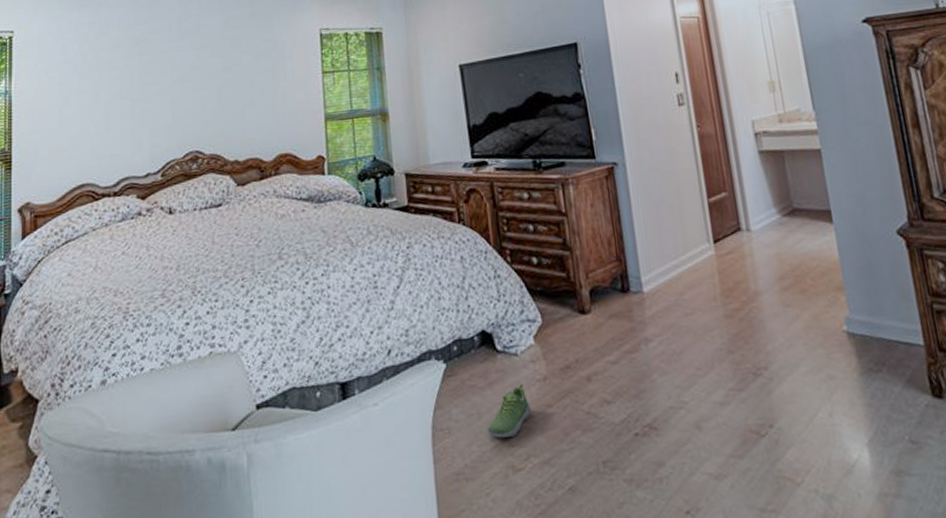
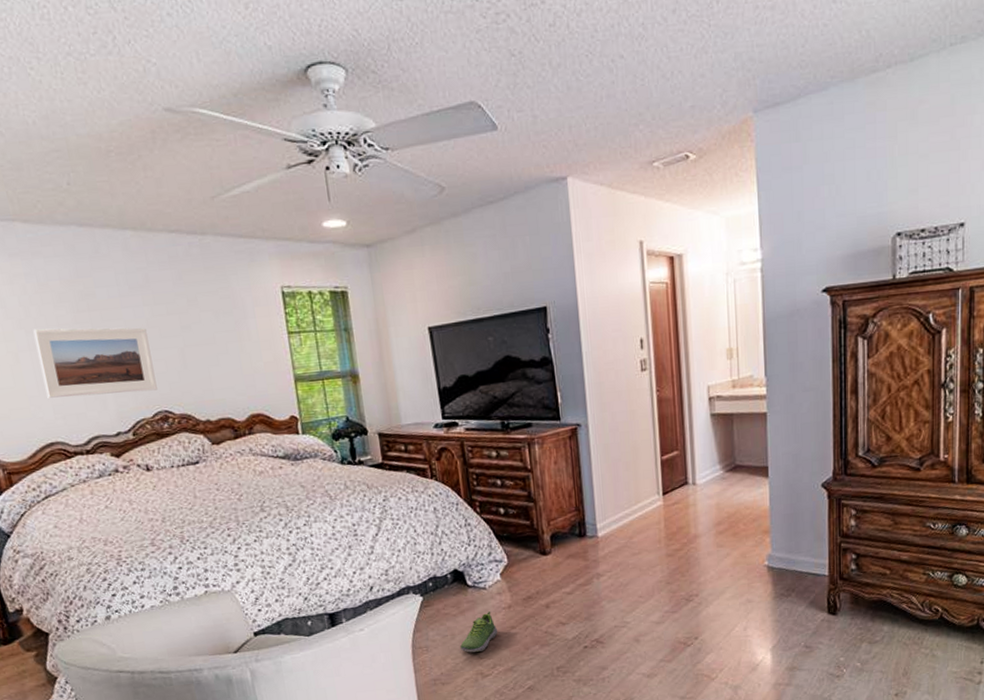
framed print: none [86,70,192,139] -> present [33,327,158,398]

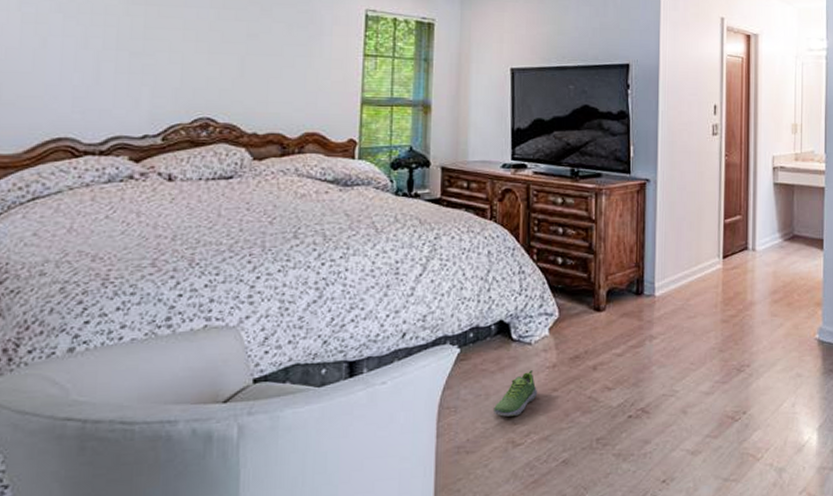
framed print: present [33,327,158,398] -> none [69,14,207,95]

